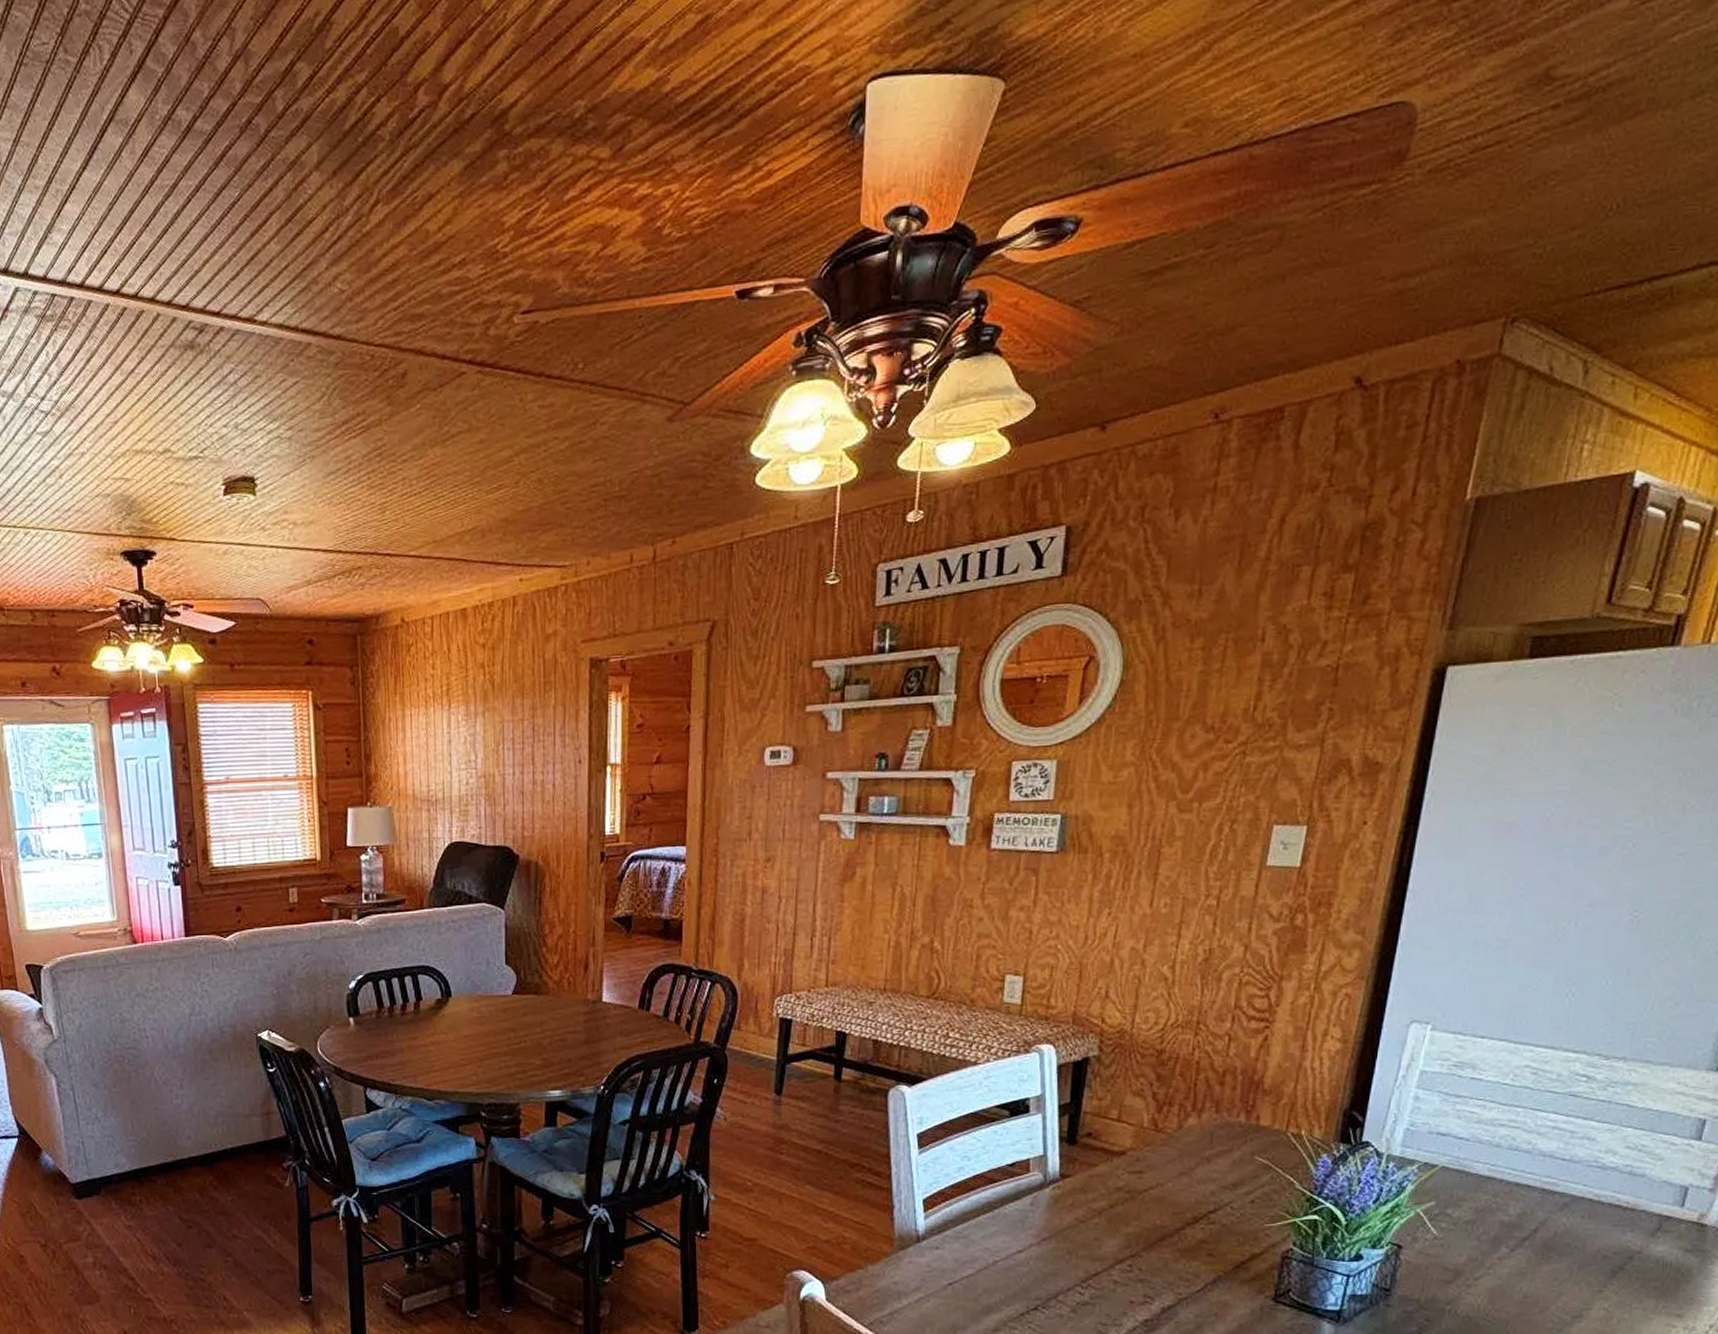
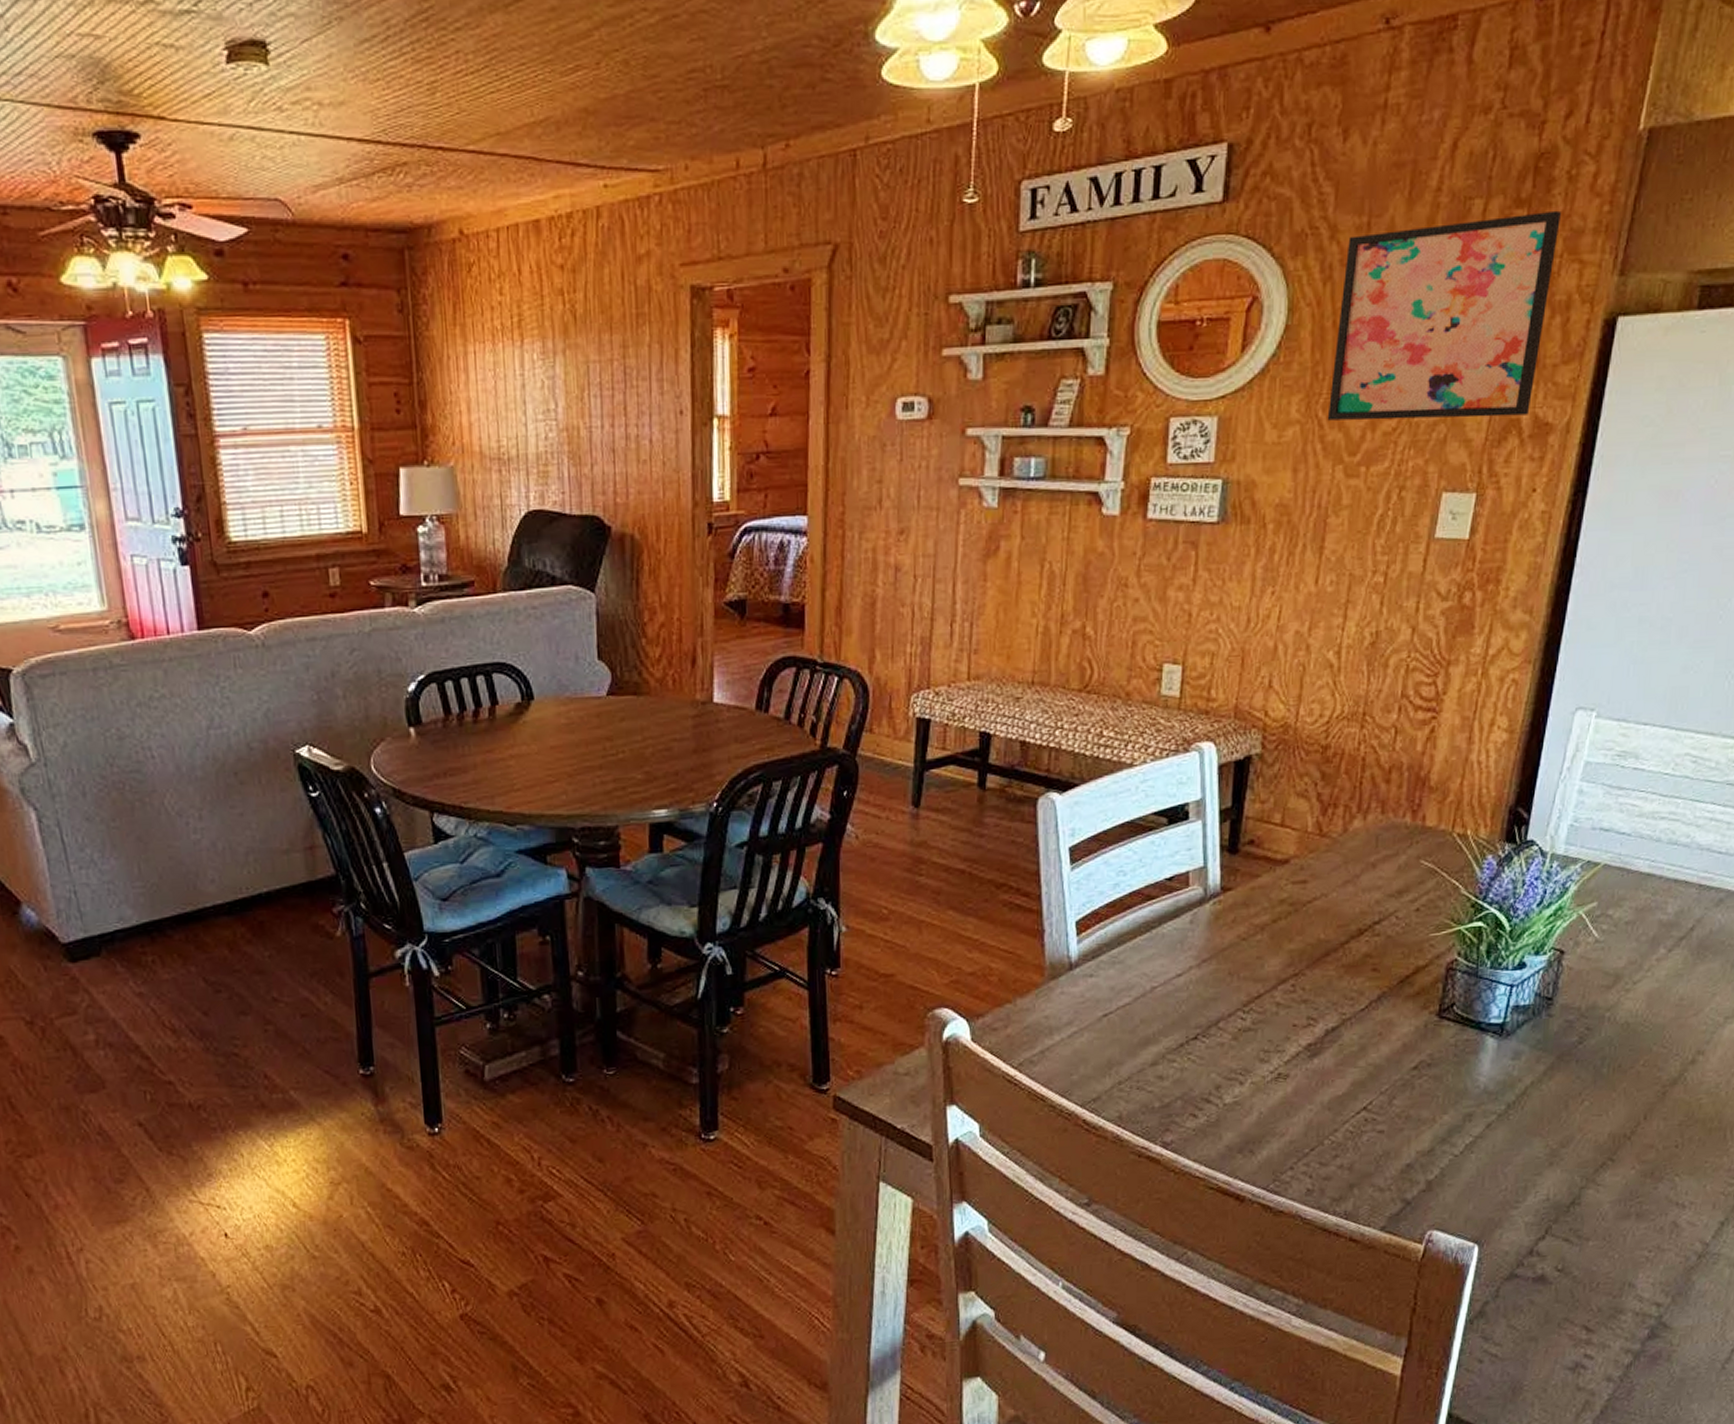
wall art: none [1160,573,1388,763] -> present [1327,210,1561,421]

